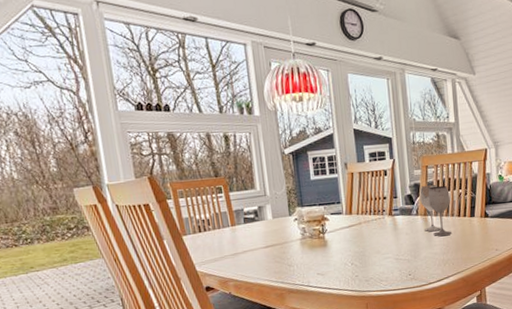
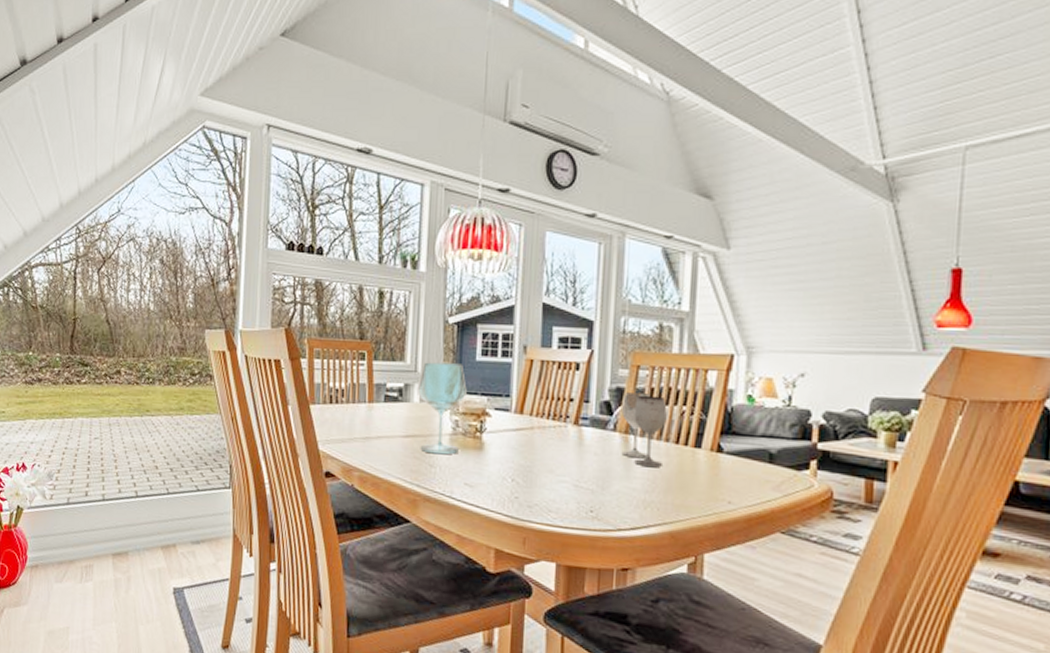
wine glass: none [268,184,309,257] -> present [417,362,467,455]

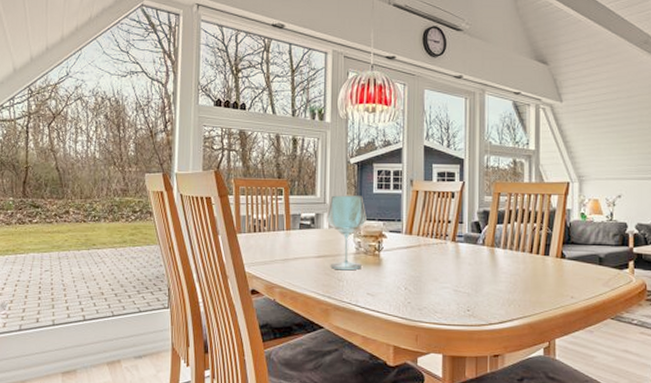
wineglass: present [621,392,667,468] -> none [488,214,522,273]

